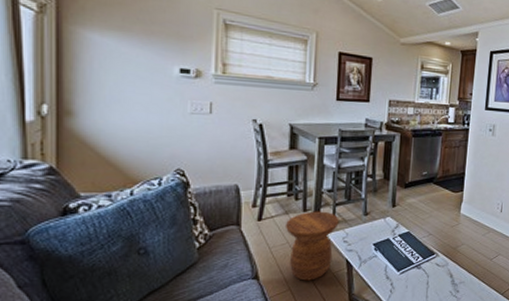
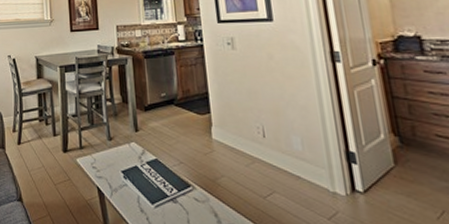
side table: present [285,211,339,281] -> none [39,135,86,207]

